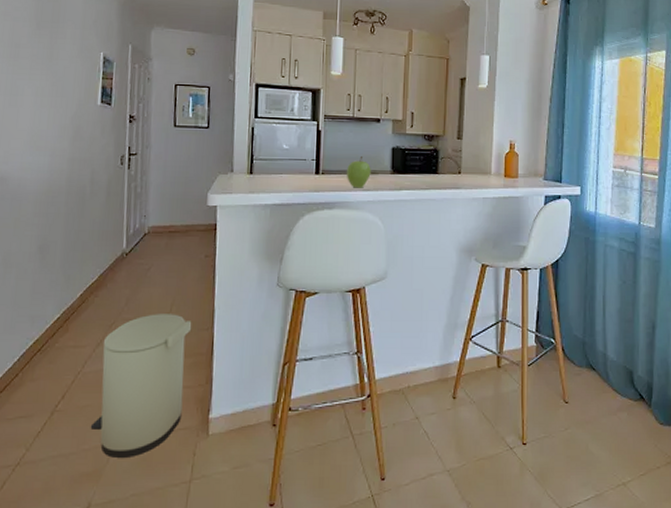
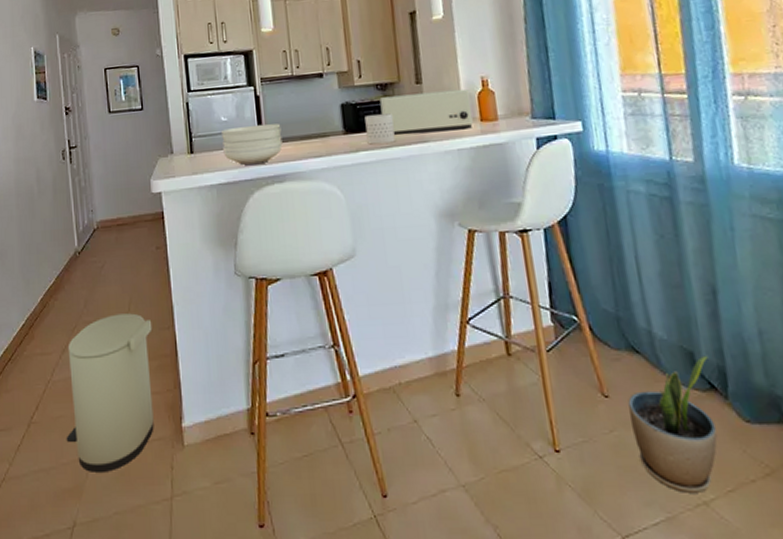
bowl: none [280,155,337,190] -> present [220,123,283,165]
fruit: present [346,157,371,188] -> none [292,119,321,156]
mug: none [410,160,435,187] -> present [364,113,395,146]
toaster: none [425,147,500,182] -> present [379,89,473,136]
potted plant: none [582,374,642,476] -> present [628,355,718,493]

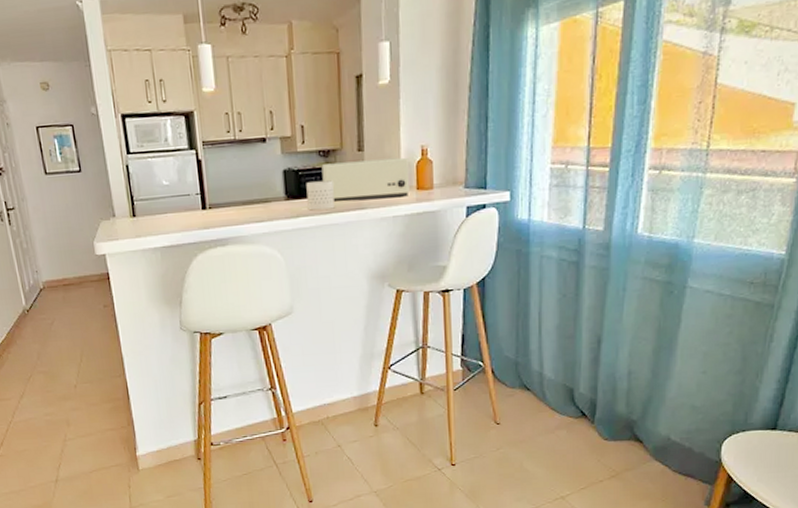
pedal bin: present [66,313,154,472] -> none [25,364,112,492]
bowl: present [220,123,283,165] -> none [162,188,225,229]
potted plant: present [628,355,718,493] -> none [515,391,584,491]

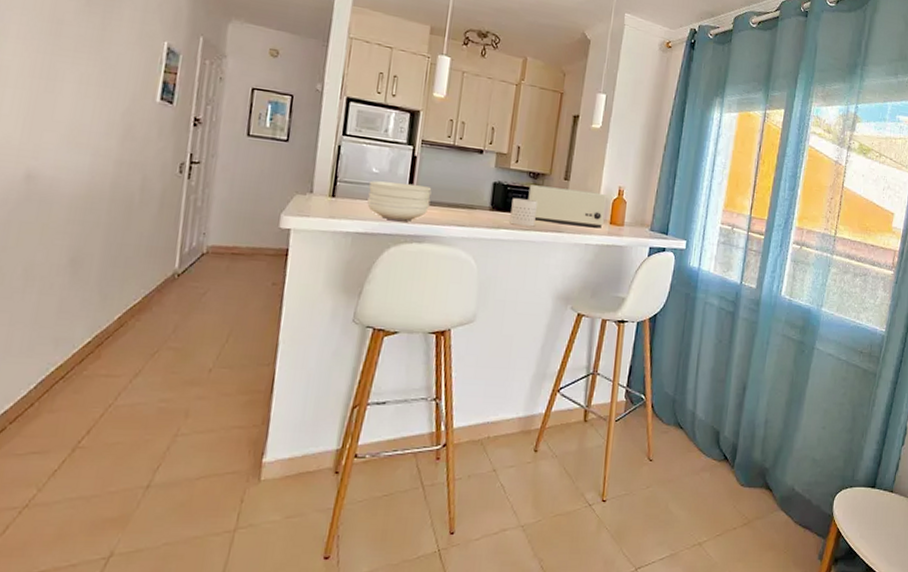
bowl: none [162,188,225,229] -> present [366,180,432,221]

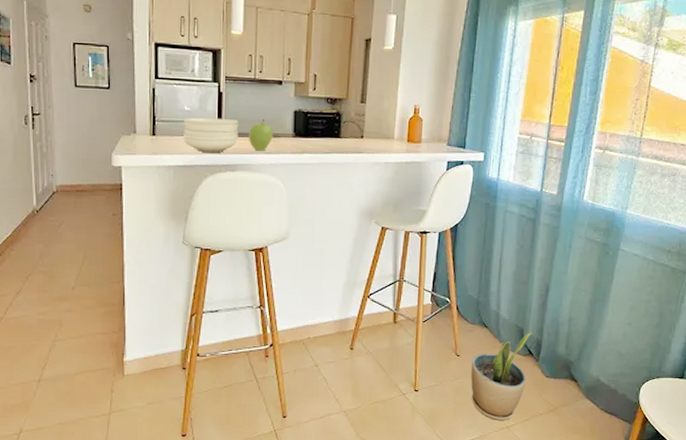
fruit: none [440,189,469,223] -> present [248,119,273,151]
mug: present [509,198,539,228] -> none [312,124,338,151]
toaster: present [528,184,608,229] -> none [327,110,404,147]
potted plant: none [663,435,728,536] -> present [471,332,532,420]

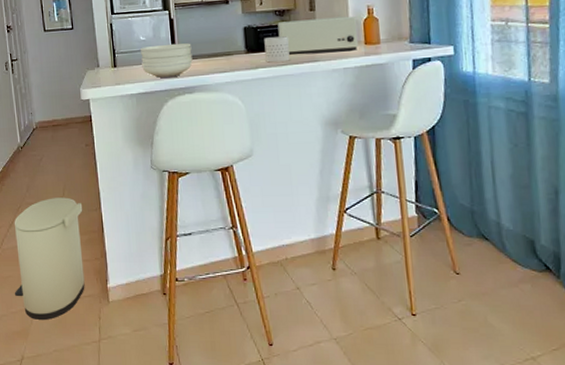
pedal bin: none [16,267,104,392] -> present [14,197,85,320]
fruit: present [248,119,273,151] -> none [201,40,226,71]
mug: none [312,124,338,151] -> present [264,36,290,64]
toaster: none [327,110,404,147] -> present [277,16,358,56]
potted plant: present [471,332,532,420] -> none [476,243,548,350]

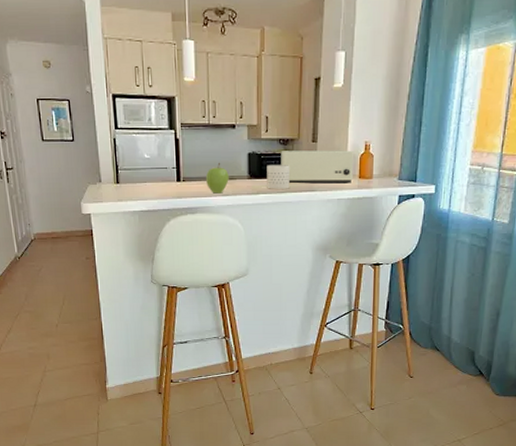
pedal bin: present [14,197,85,320] -> none [12,307,85,415]
bowl: present [139,43,193,78] -> none [143,163,197,197]
fruit: none [201,40,226,71] -> present [205,163,229,194]

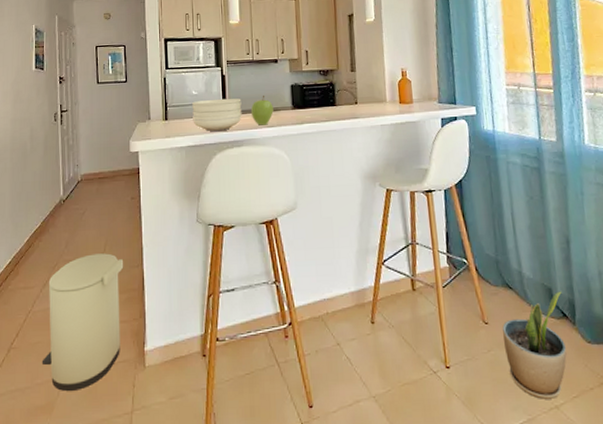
pedal bin: none [12,307,85,415] -> present [41,253,124,391]
bowl: none [143,163,197,197] -> present [191,98,242,131]
mug: present [267,165,291,190] -> none [309,94,333,120]
toaster: present [281,150,355,184] -> none [322,77,394,113]
potted plant: none [424,354,483,434] -> present [502,291,567,399]

